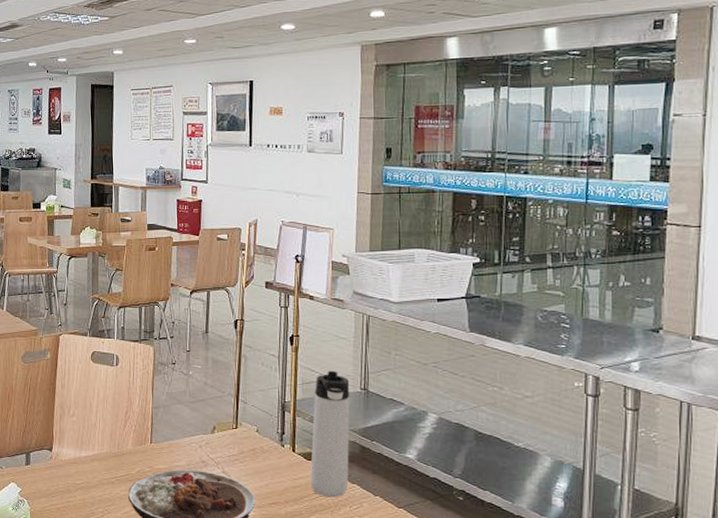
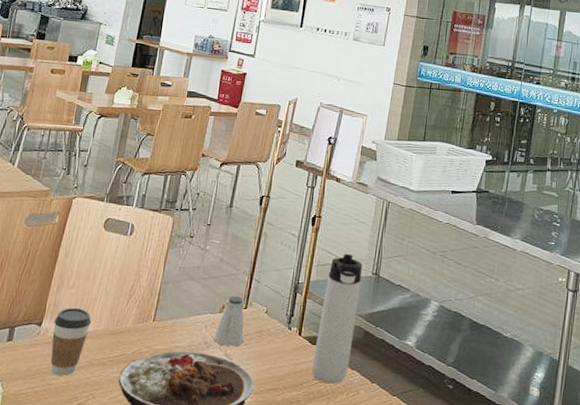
coffee cup: none [63,433,95,494] -> present [50,307,92,376]
saltshaker: none [209,417,239,464] -> present [213,296,245,346]

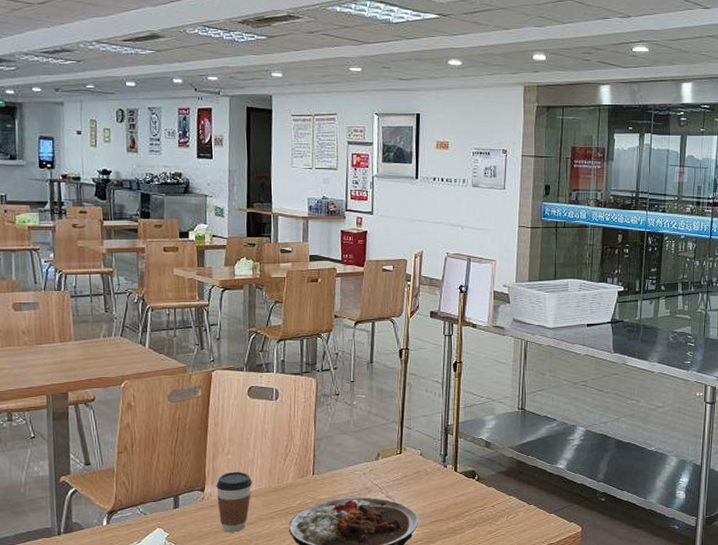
saltshaker: present [213,296,245,346] -> none [373,443,403,489]
thermos bottle: present [311,253,363,384] -> none [471,393,509,510]

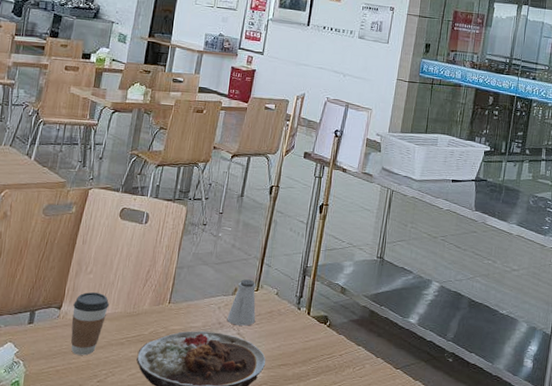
saltshaker: none [373,443,403,489] -> present [227,279,256,326]

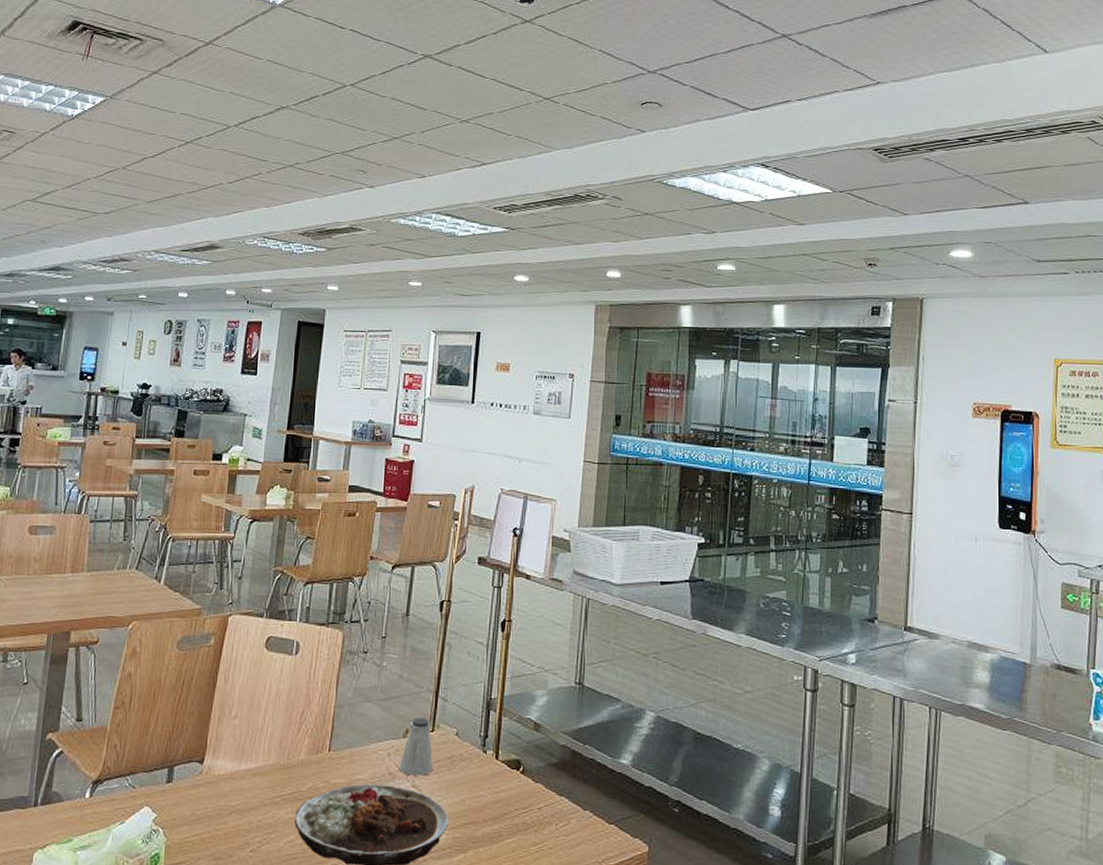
coffee cup: present [70,291,110,355] -> none [216,740,260,819]

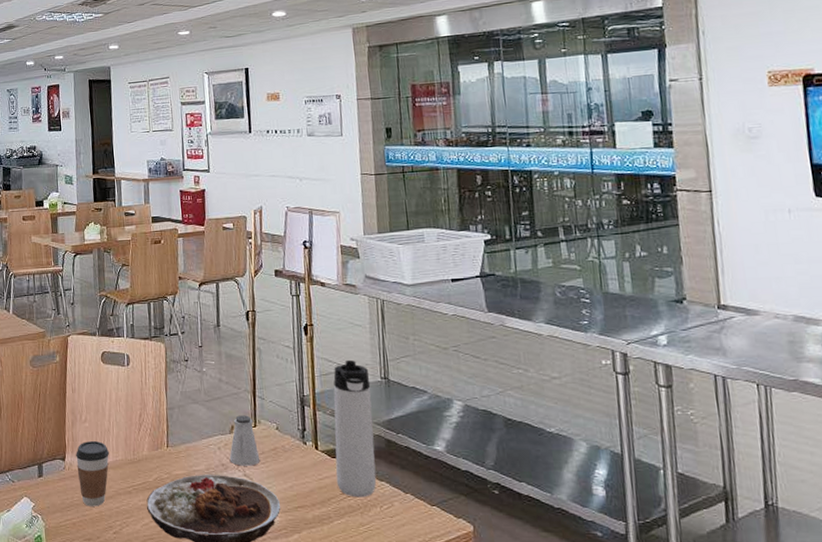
coffee cup: none [216,740,260,819] -> present [76,440,110,506]
thermos bottle: none [513,661,564,814] -> present [333,359,377,498]

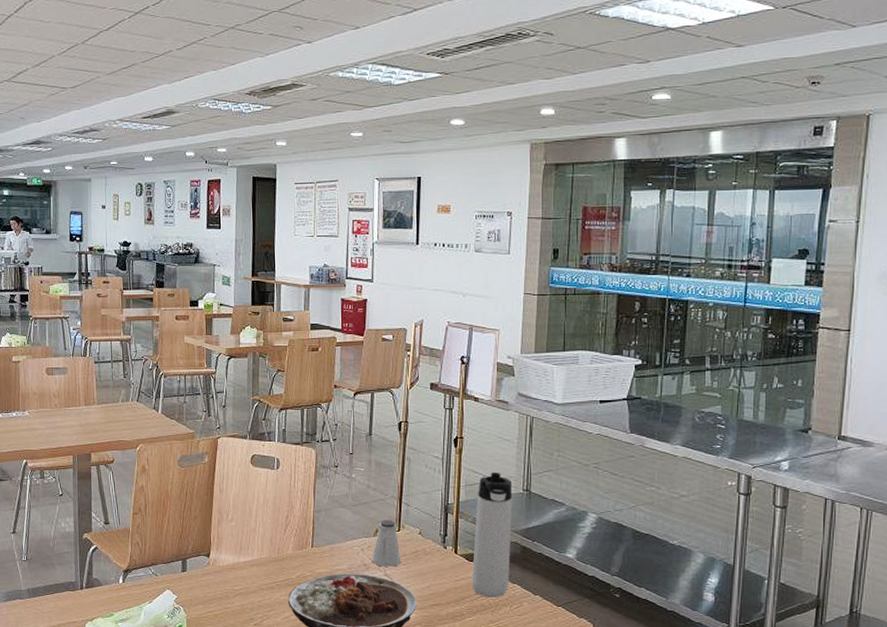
coffee cup: present [76,440,110,506] -> none [221,539,255,600]

